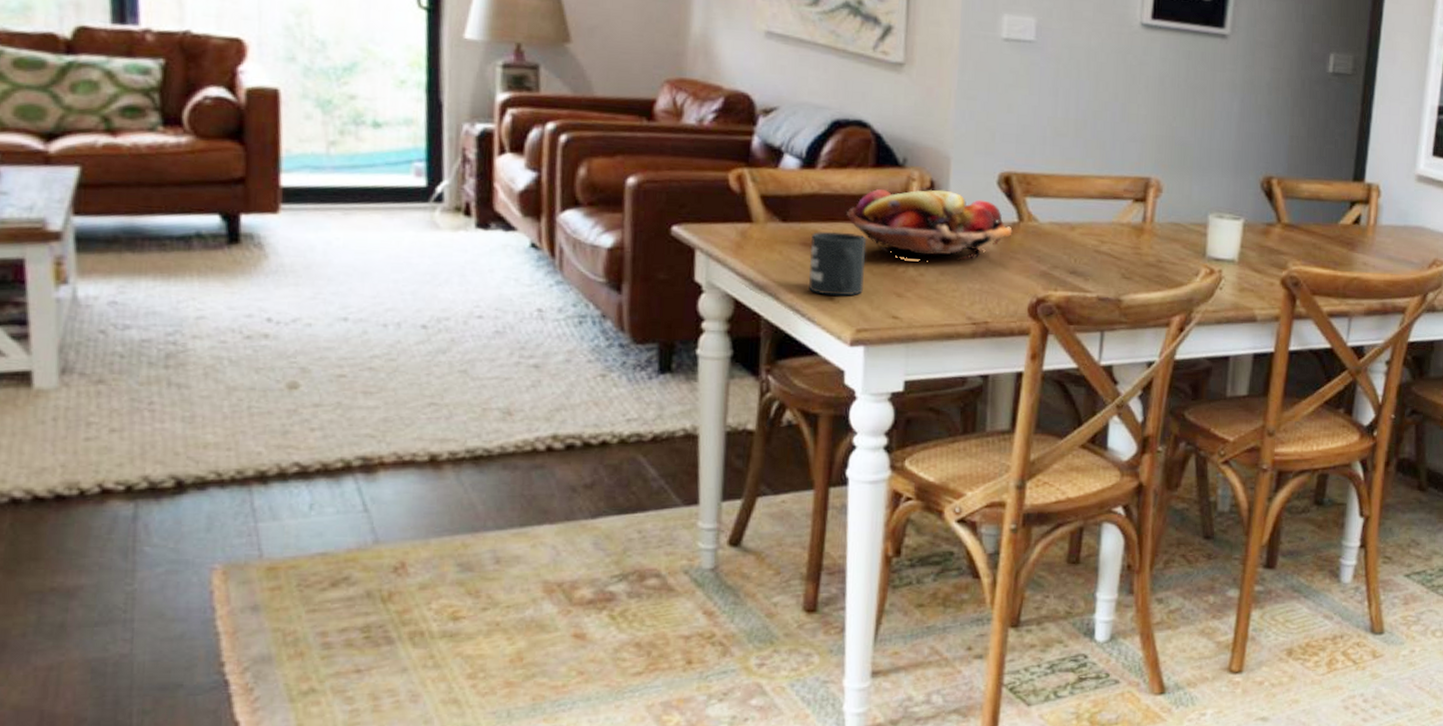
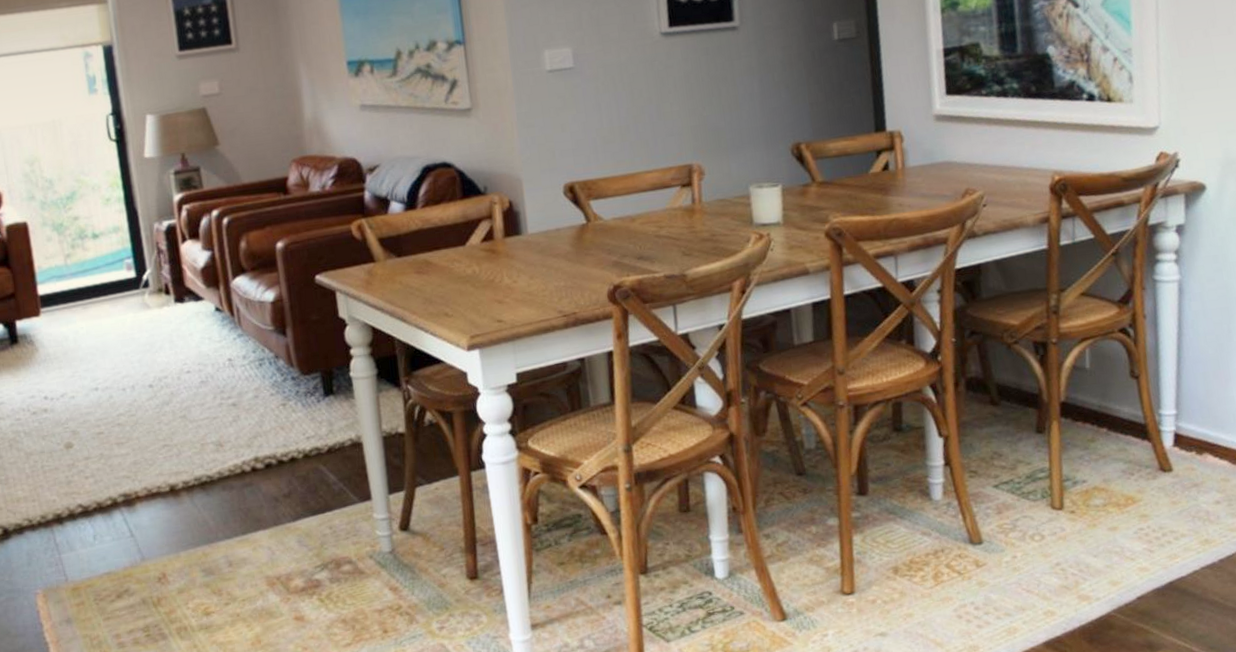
mug: present [809,231,867,296] -> none [422,256,470,312]
fruit basket: present [847,188,1013,260] -> none [447,207,583,268]

